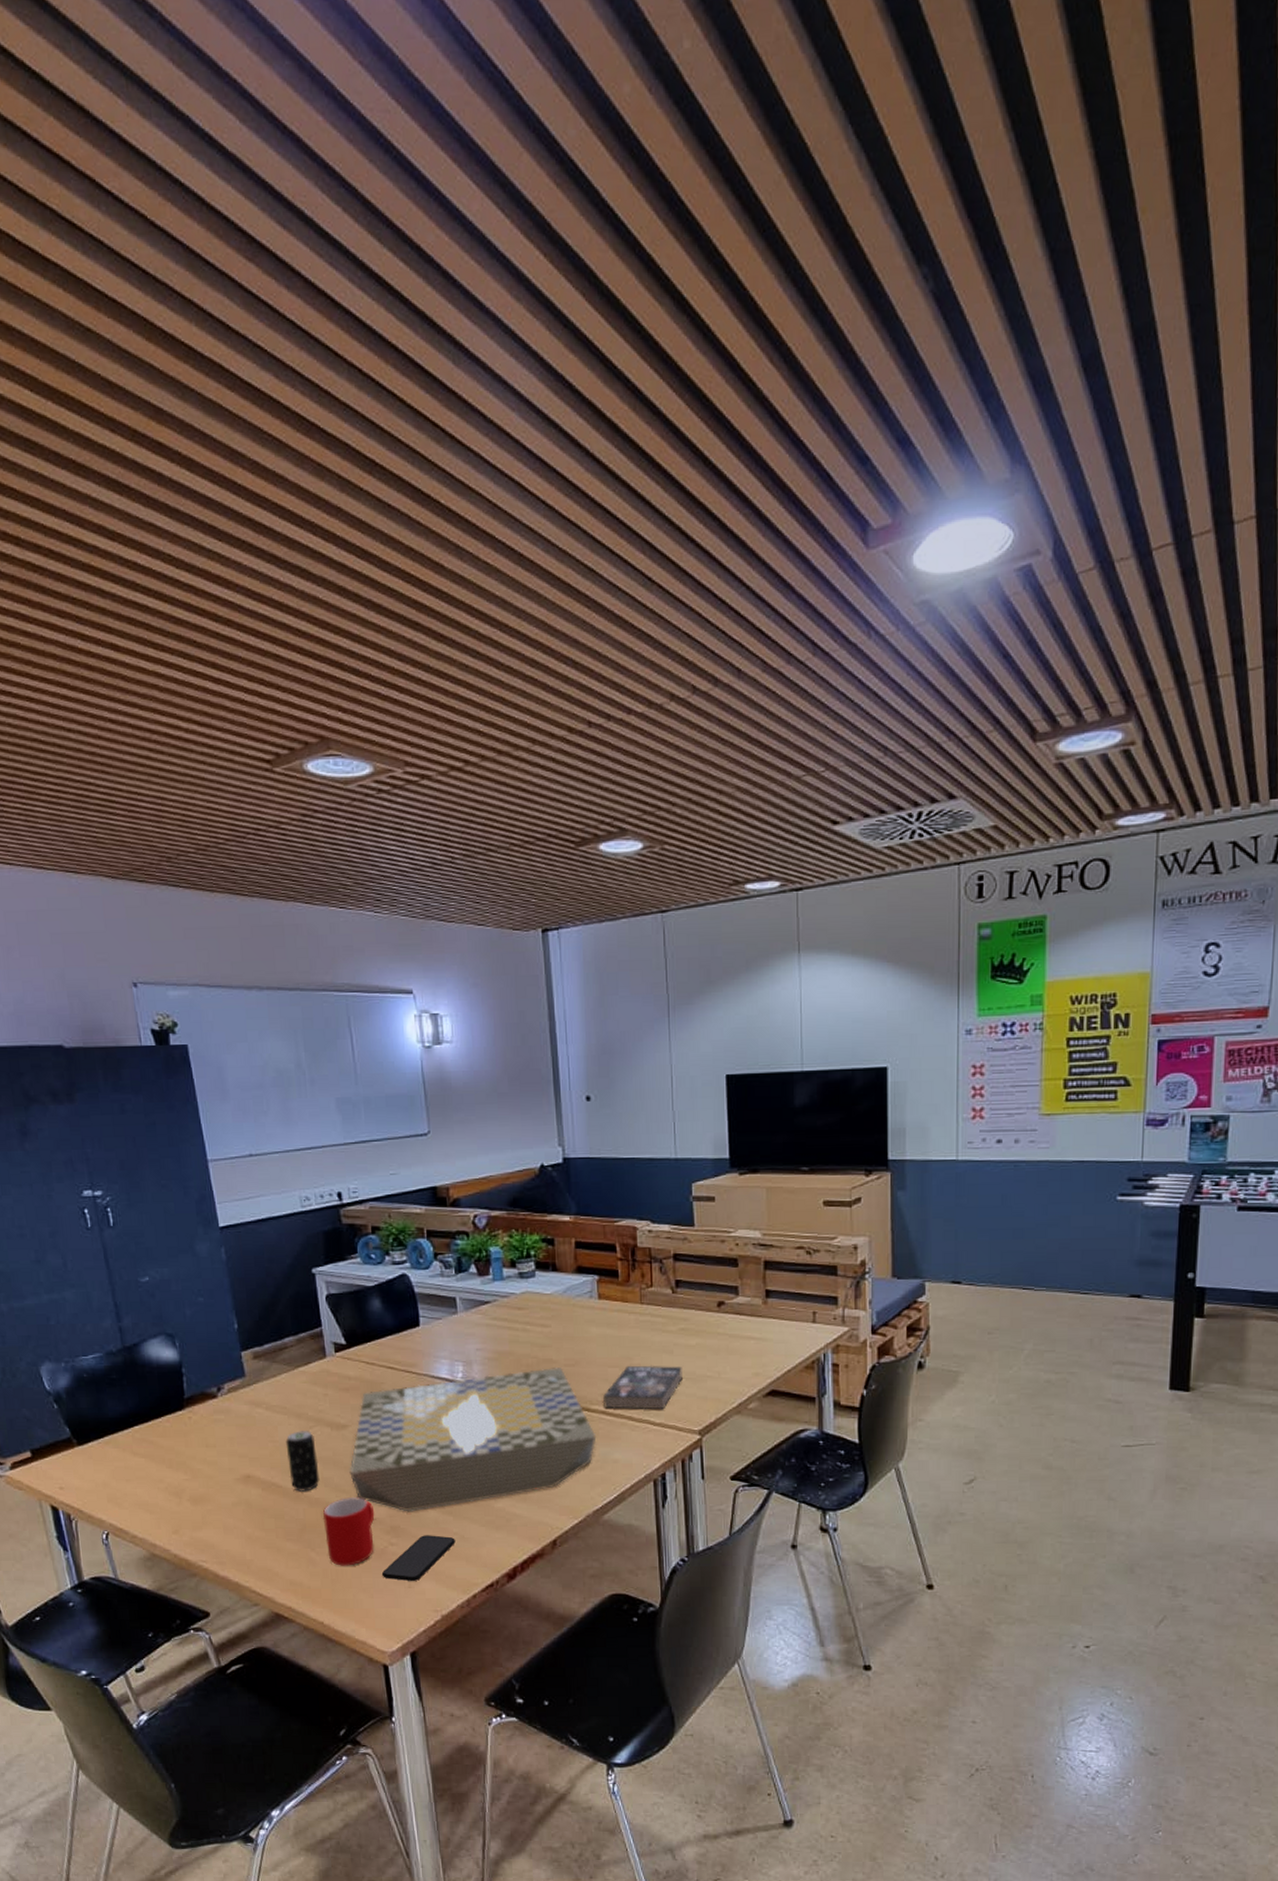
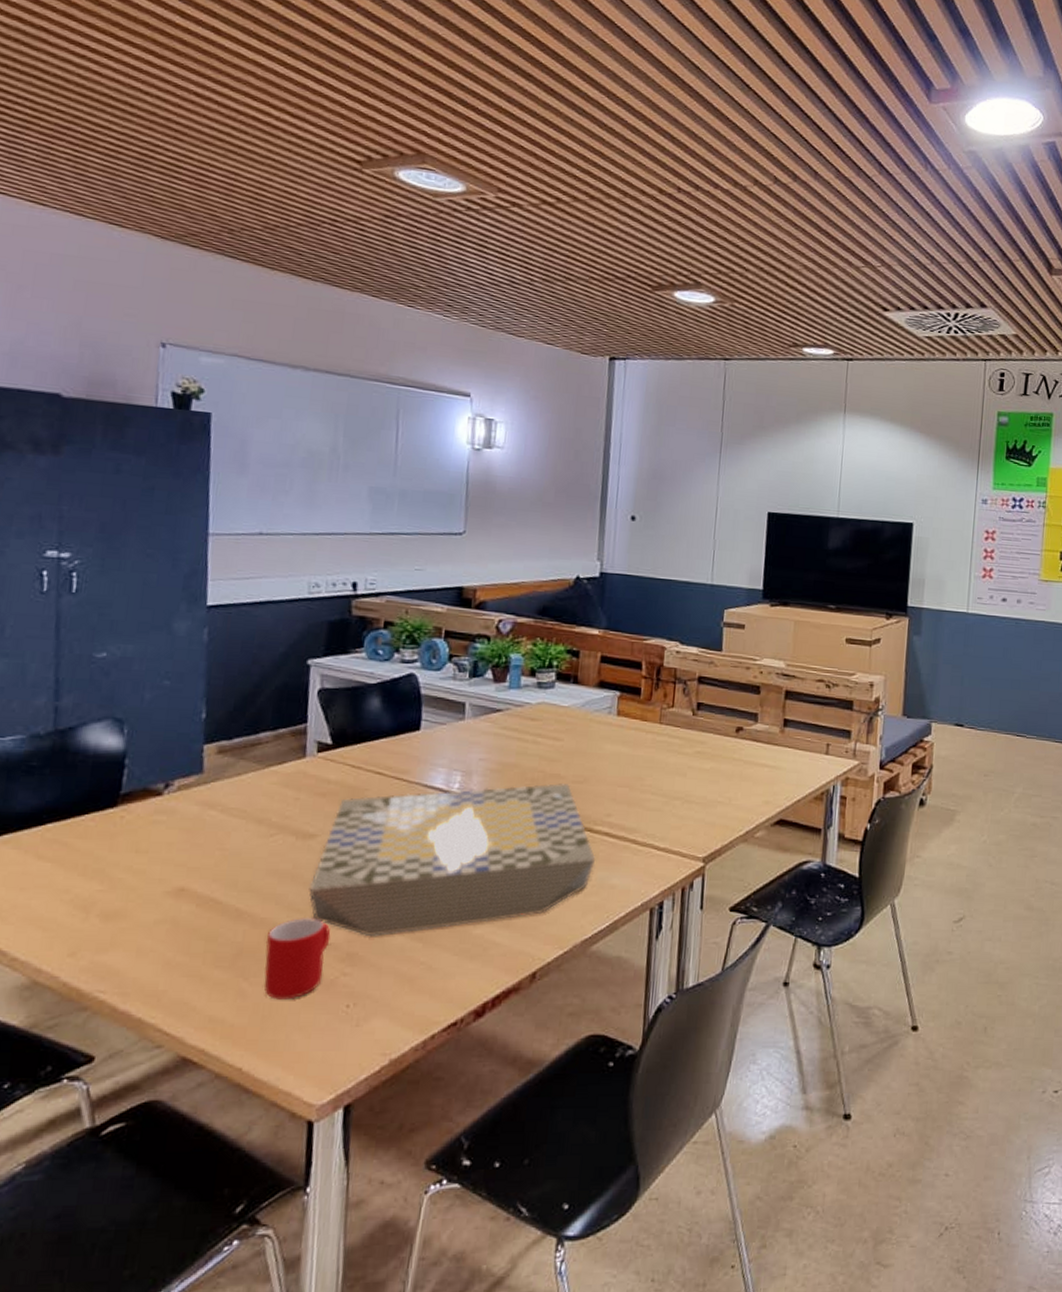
beverage can: present [285,1431,320,1492] -> none [234,838,274,910]
smartphone: present [381,1535,456,1581] -> none [325,964,421,1018]
book: present [603,1365,682,1410] -> none [608,786,694,835]

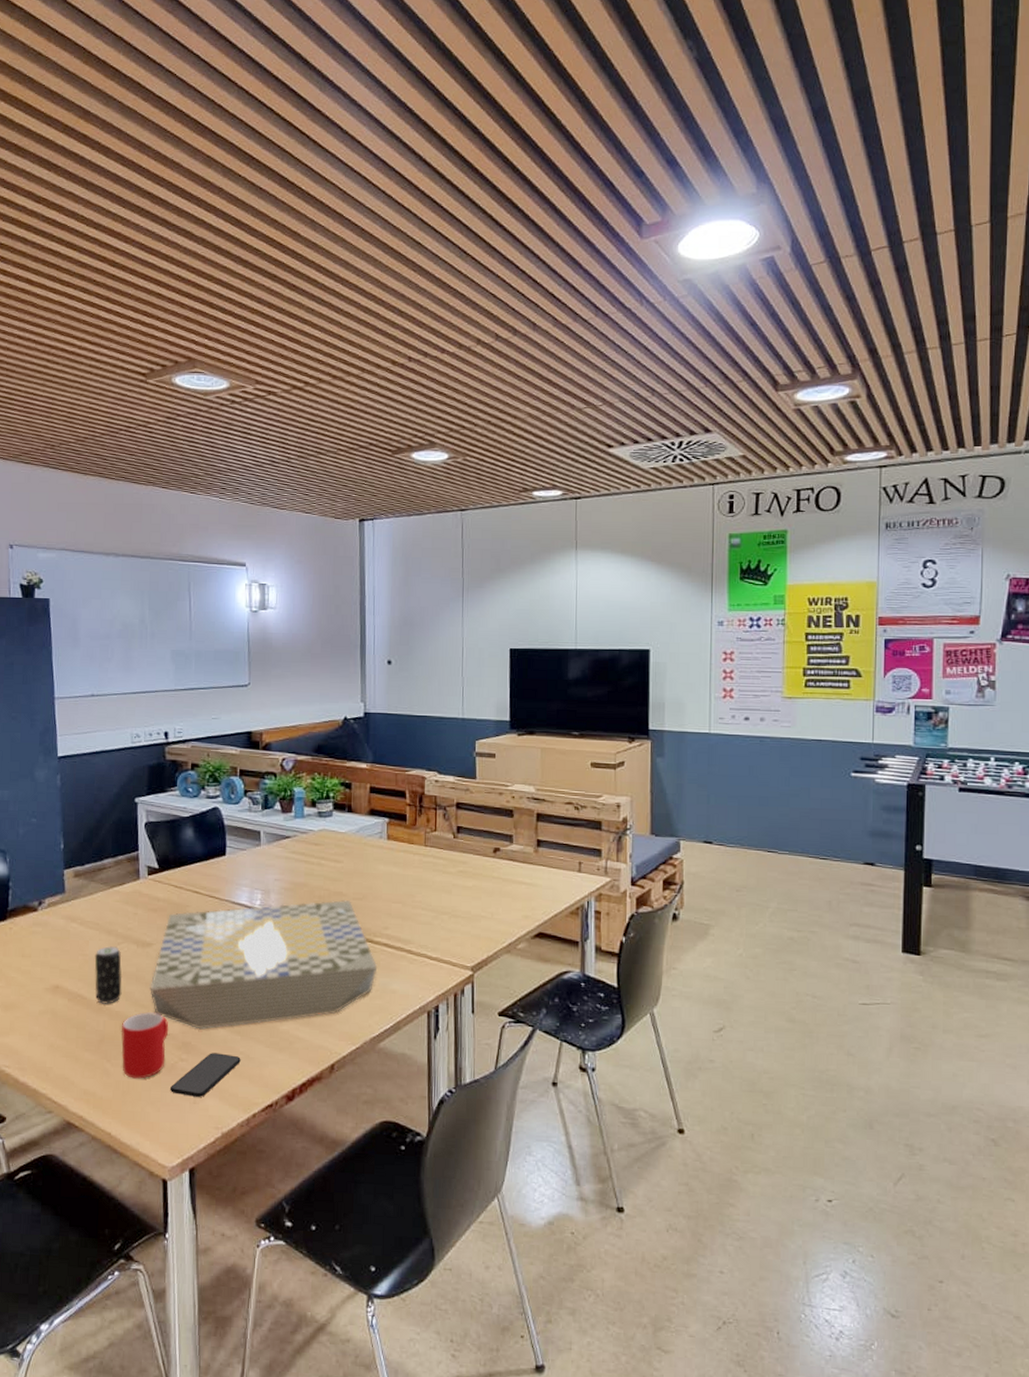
beverage can: none [234,838,274,910] -> present [94,946,122,1004]
smartphone: none [325,964,421,1018] -> present [169,1053,241,1097]

